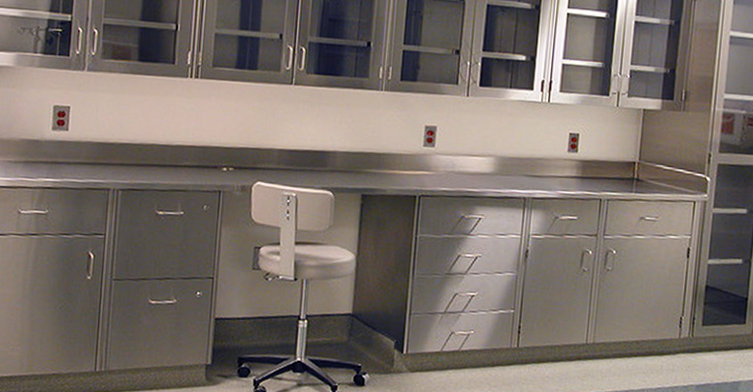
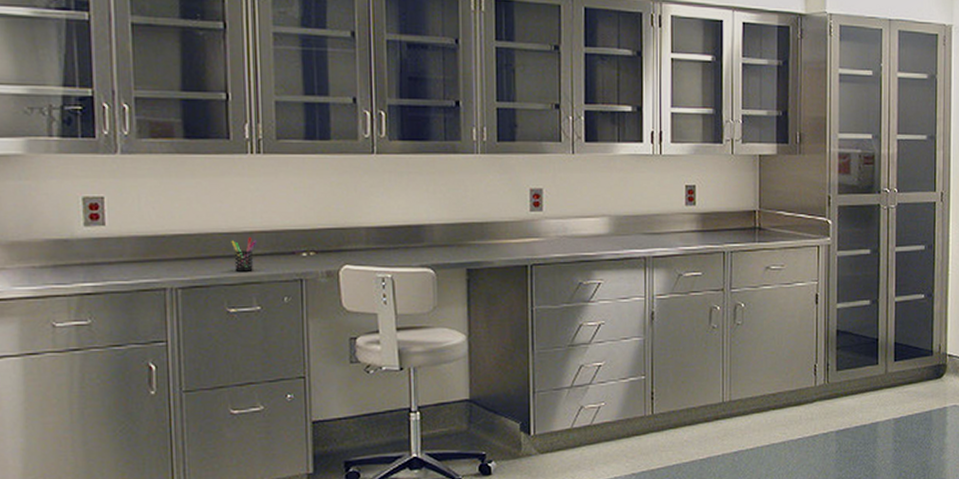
pen holder: none [166,150,187,180] -> present [231,237,258,271]

